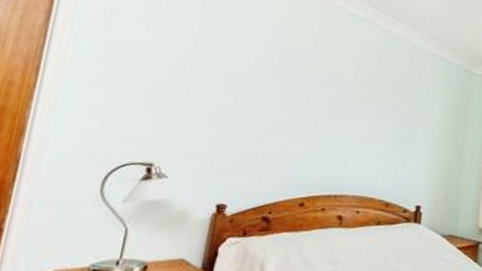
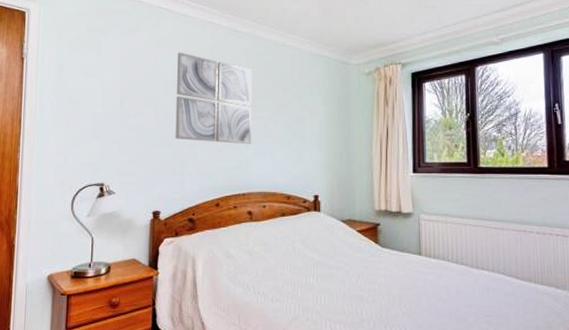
wall art: none [259,23,365,142] -> present [175,52,253,145]

